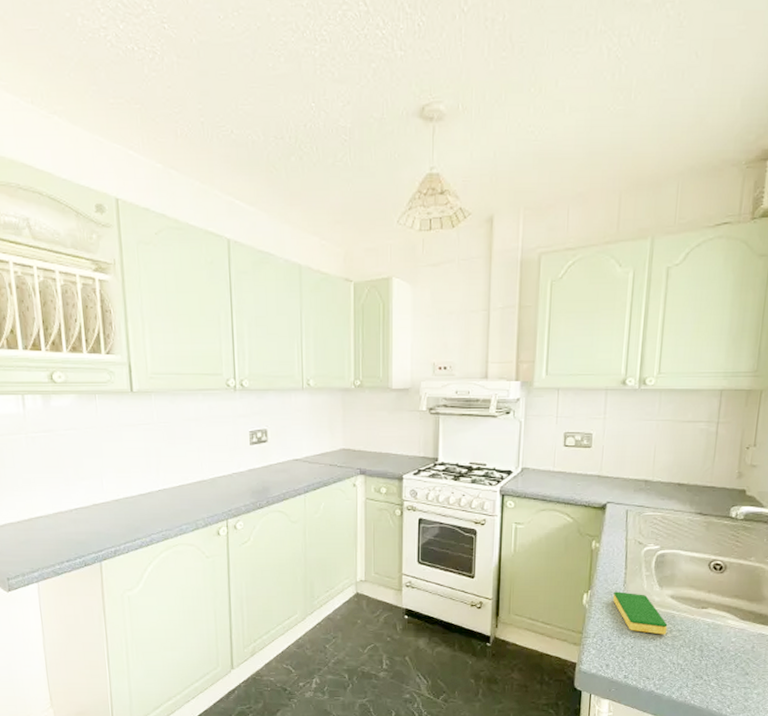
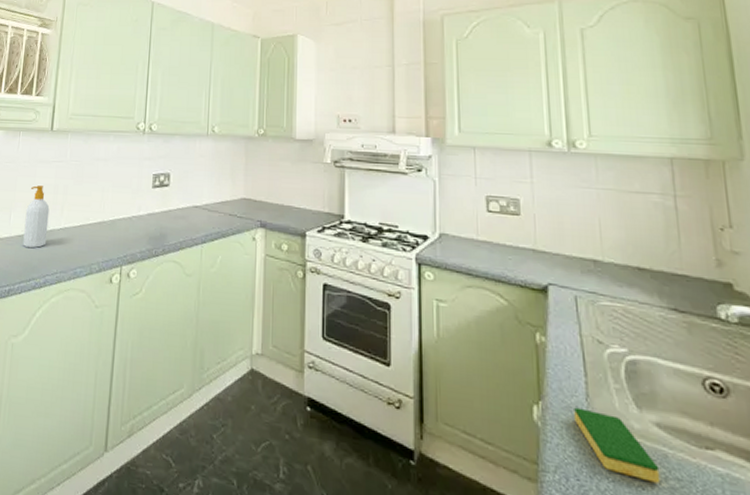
soap bottle: none [118,450,147,510] -> present [23,185,50,248]

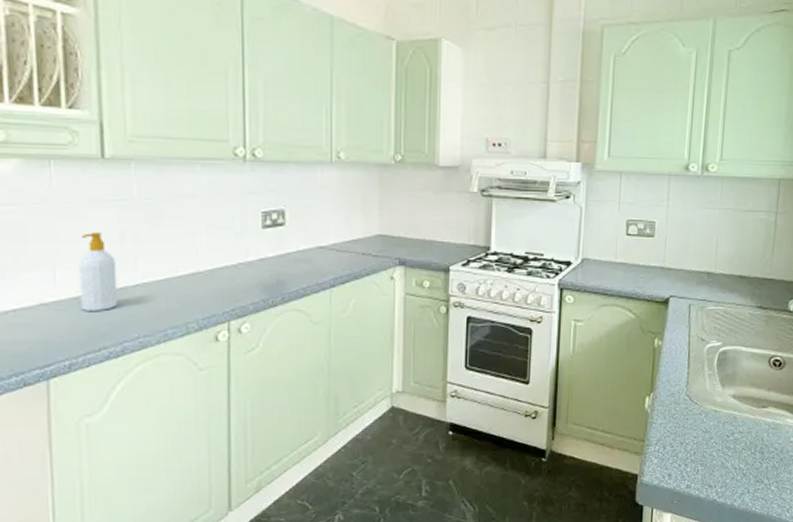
dish sponge: present [574,407,661,484] -> none [676,393,730,438]

